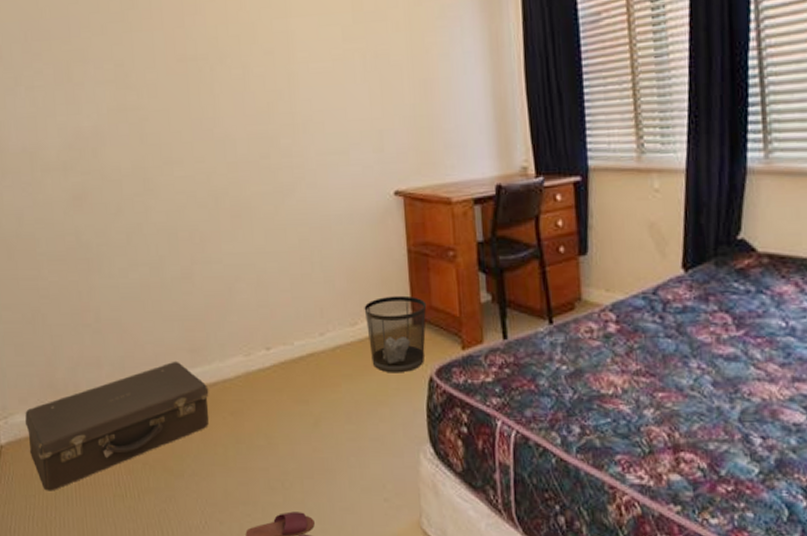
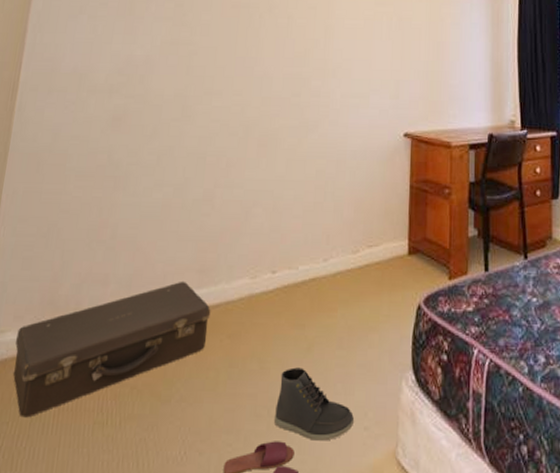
sneaker: none [289,442,373,512] -> present [275,367,355,441]
waste bin: present [364,295,427,373] -> none [366,227,422,300]

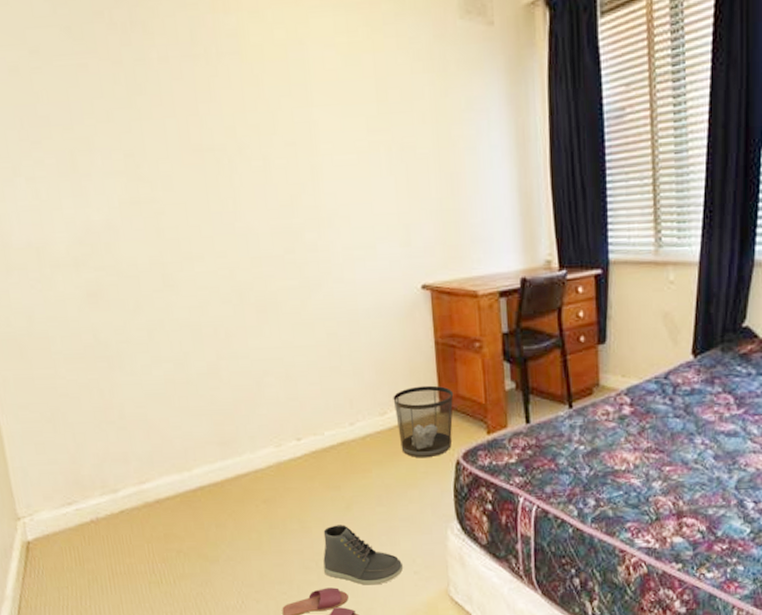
suitcase: present [13,281,211,418] -> none [51,454,242,582]
waste bin: none [366,227,422,300] -> present [393,385,454,458]

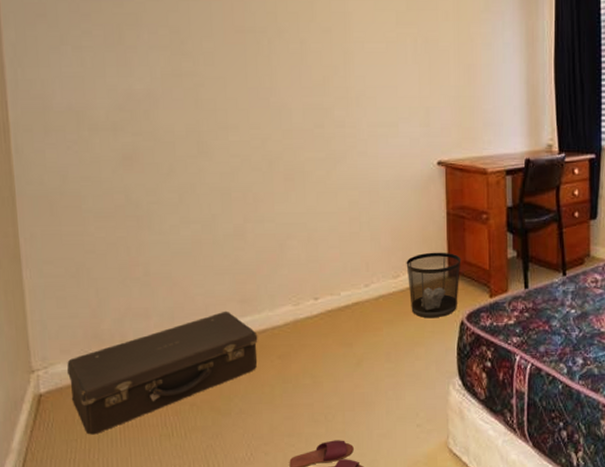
suitcase: none [51,454,242,582] -> present [66,311,258,435]
sneaker: present [323,524,404,585] -> none [332,380,408,438]

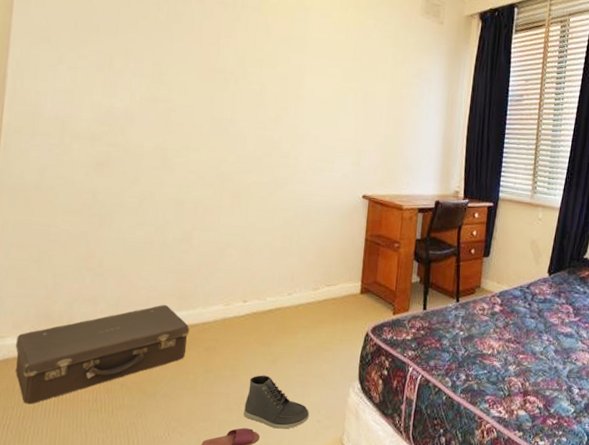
sneaker: none [332,380,408,438] -> present [244,375,310,429]
waste bin: present [406,252,461,318] -> none [325,271,373,328]

